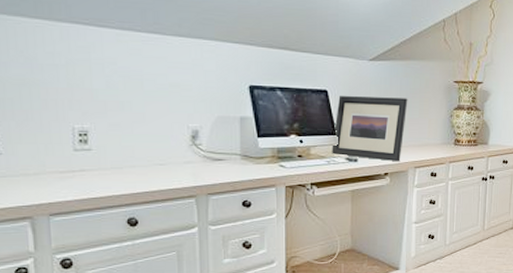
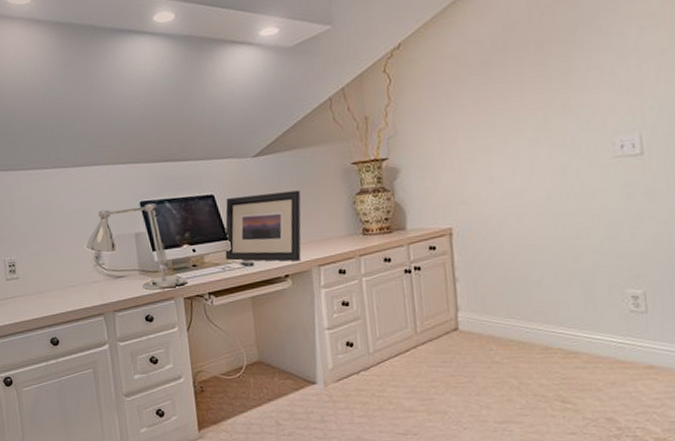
desk lamp: none [180,88,292,176] -> present [85,202,189,290]

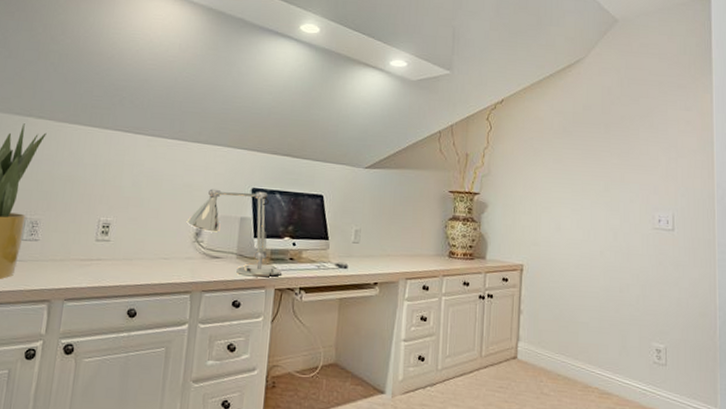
picture frame: present [225,190,301,262] -> none [322,201,402,272]

